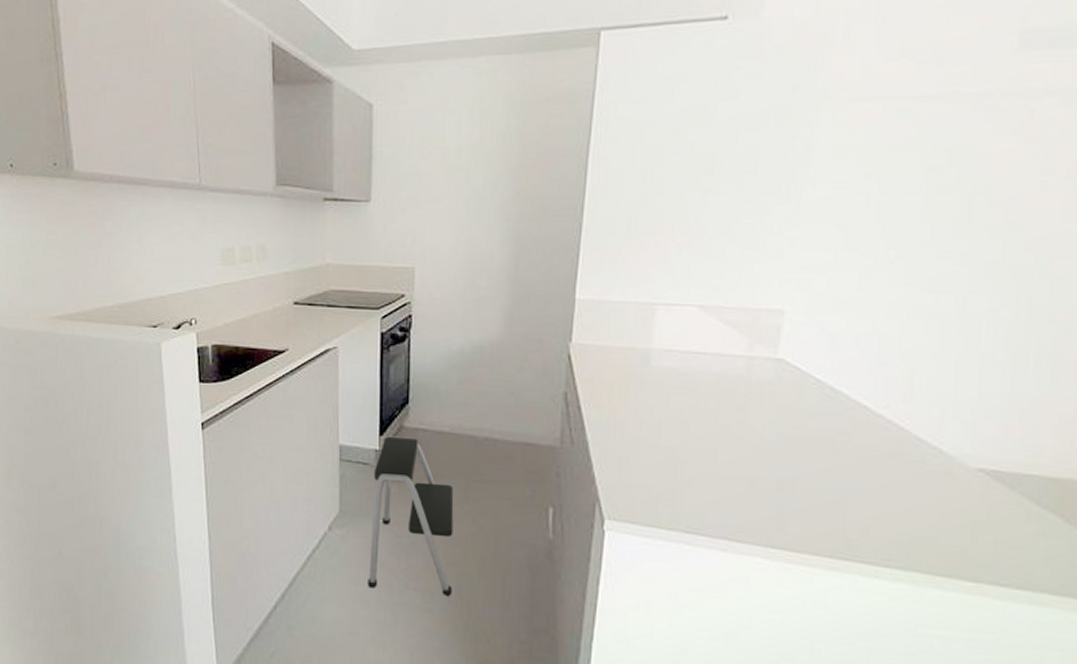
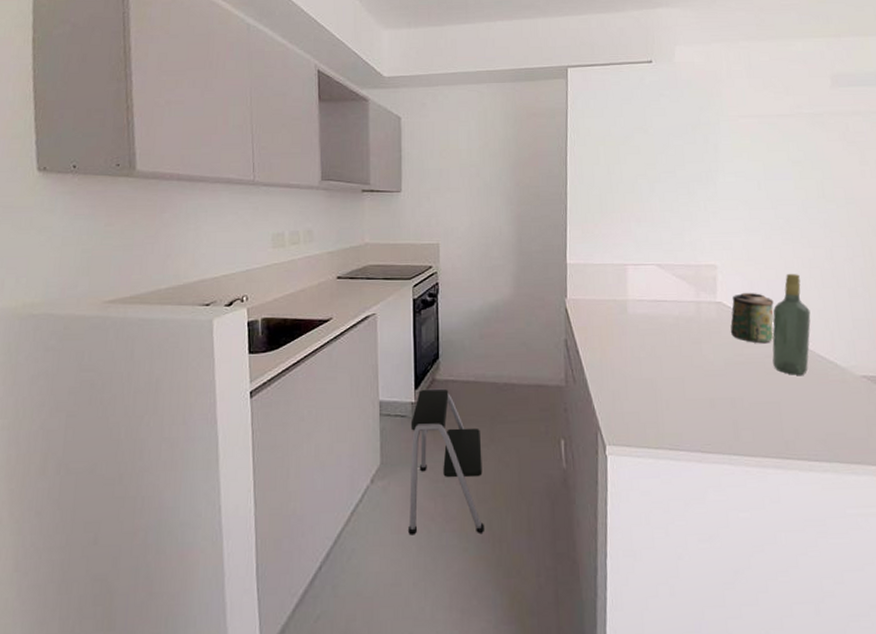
canister: none [790,348,862,417] -> present [730,292,774,344]
wine bottle: none [846,326,915,460] -> present [772,273,811,375]

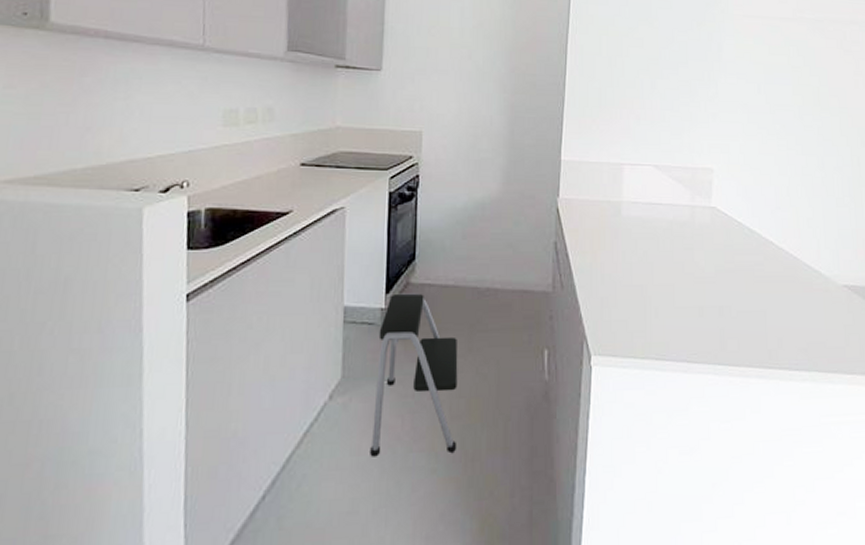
canister: present [730,292,774,344] -> none [722,197,766,251]
wine bottle: present [772,273,811,375] -> none [761,180,800,284]

